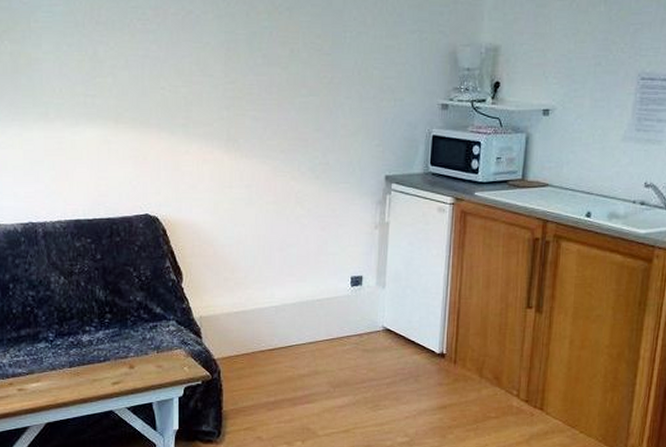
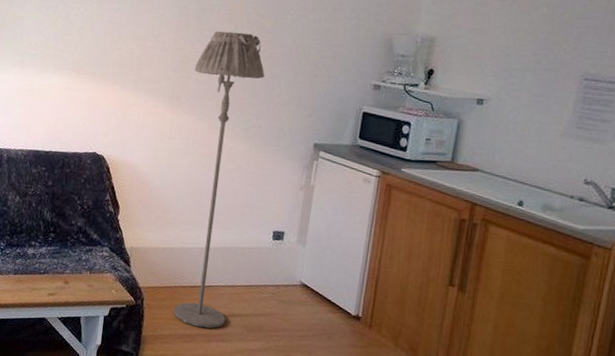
floor lamp: none [249,57,328,392] -> present [173,31,265,328]

